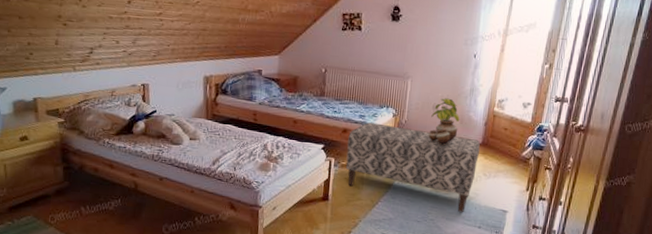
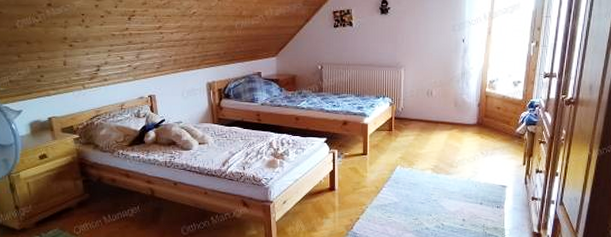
bench: present [345,122,480,213] -> none [348,113,475,192]
potted plant: present [428,98,460,145] -> none [425,83,454,128]

